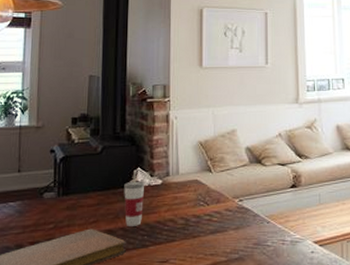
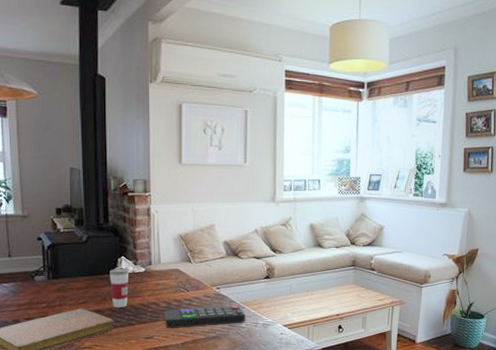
remote control: none [182,220,271,250] -> present [164,305,245,329]

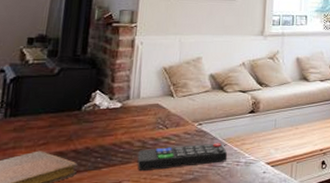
cup: present [110,259,129,307] -> none [78,93,103,149]

